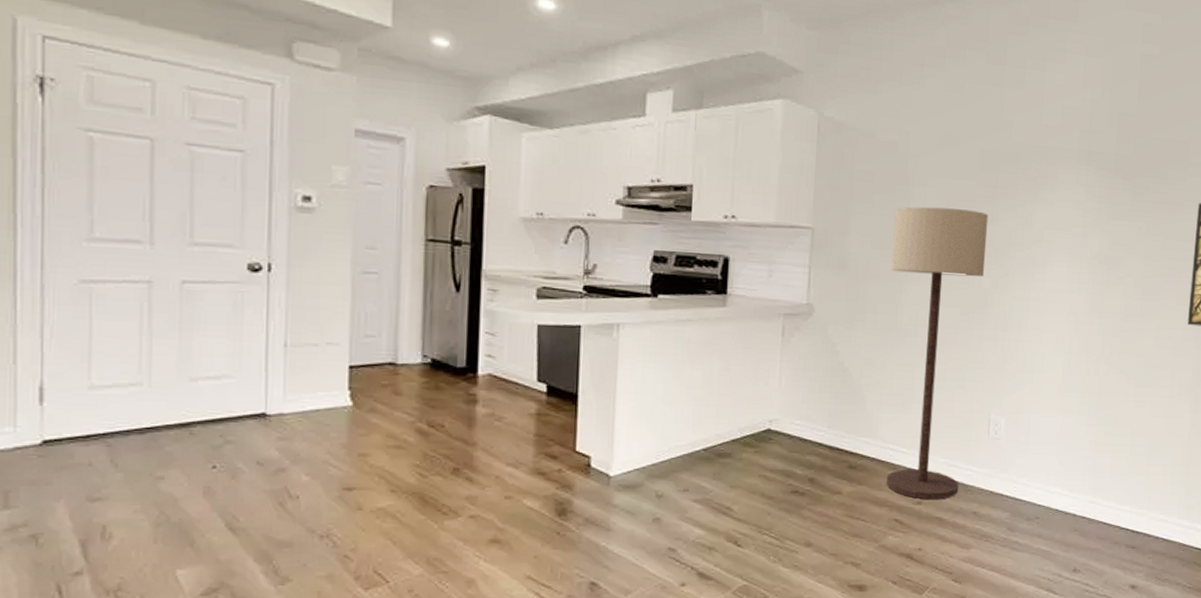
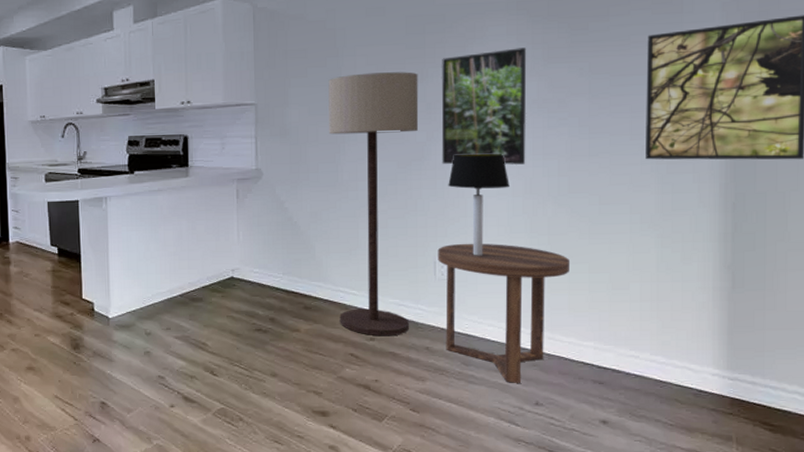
side table: none [992,400,1116,549] -> present [437,243,571,383]
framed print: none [1004,199,1093,322] -> present [441,48,527,166]
table lamp: none [1009,305,1067,415] -> present [448,153,510,256]

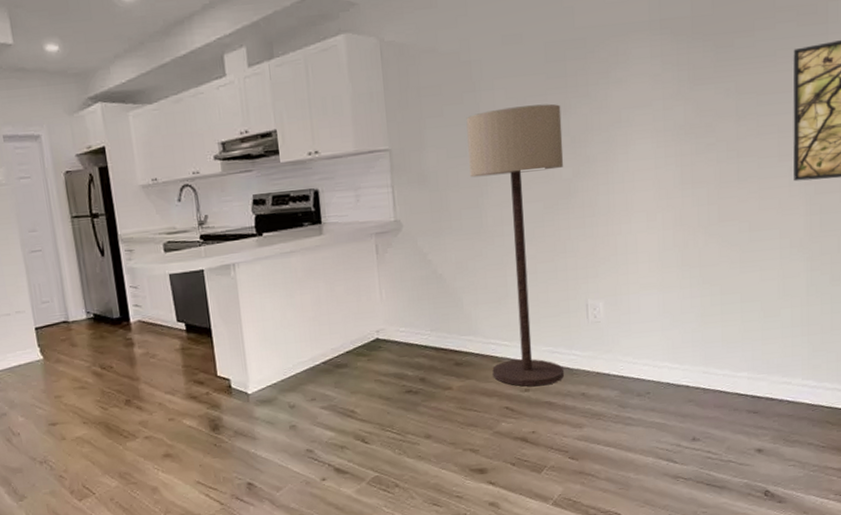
side table: present [437,243,571,383] -> none [589,280,723,421]
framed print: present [441,48,527,166] -> none [584,70,675,201]
table lamp: present [448,153,510,256] -> none [597,186,659,295]

